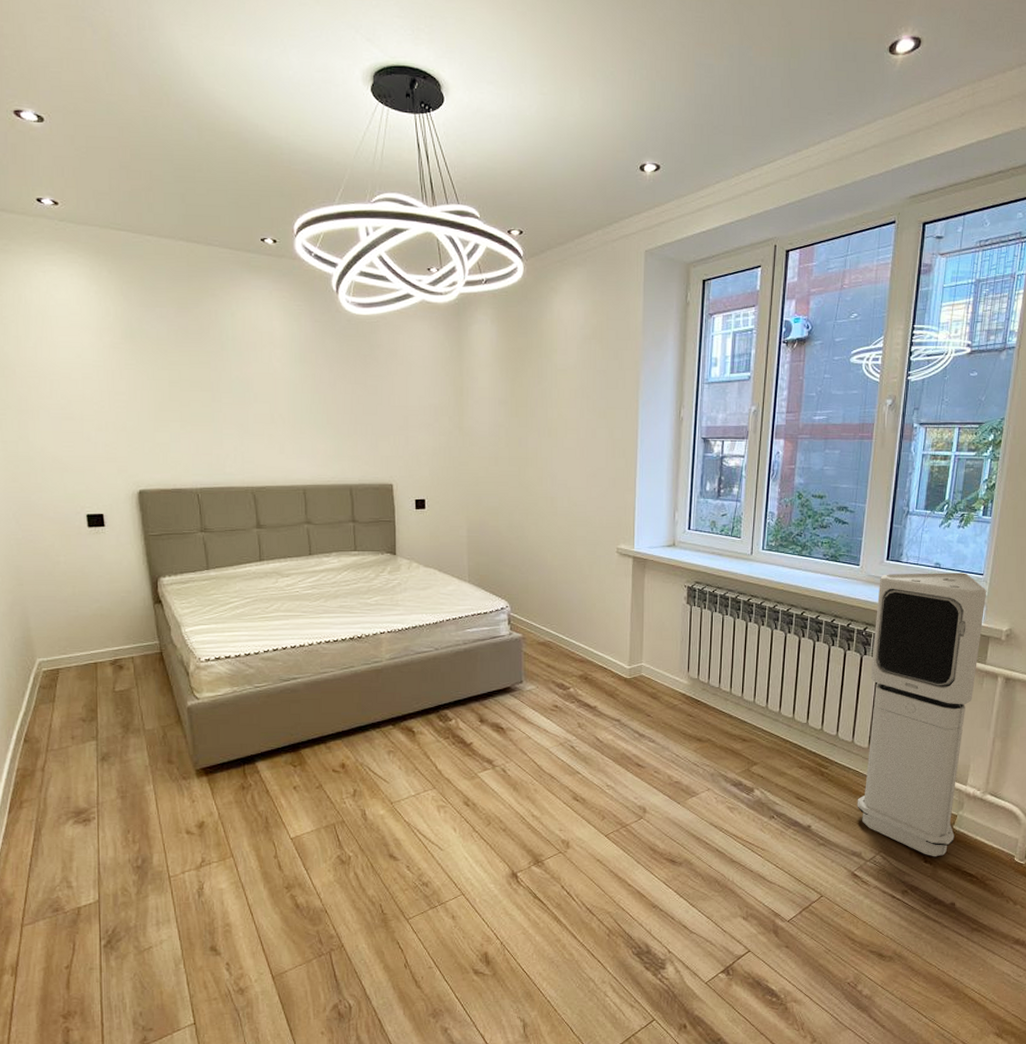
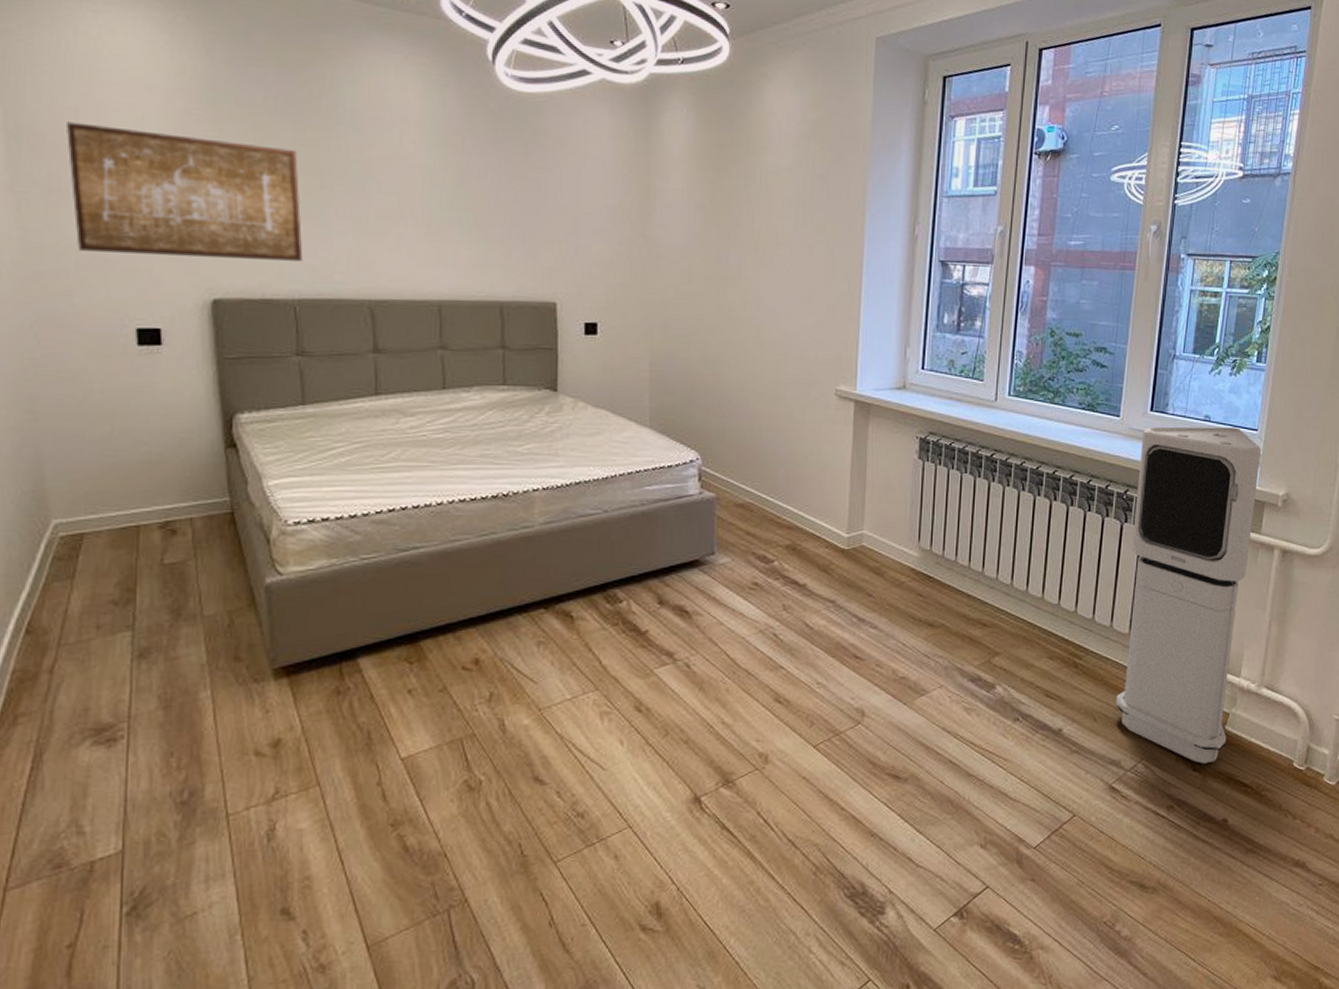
wall art: none [29,358,202,458] -> present [67,121,303,261]

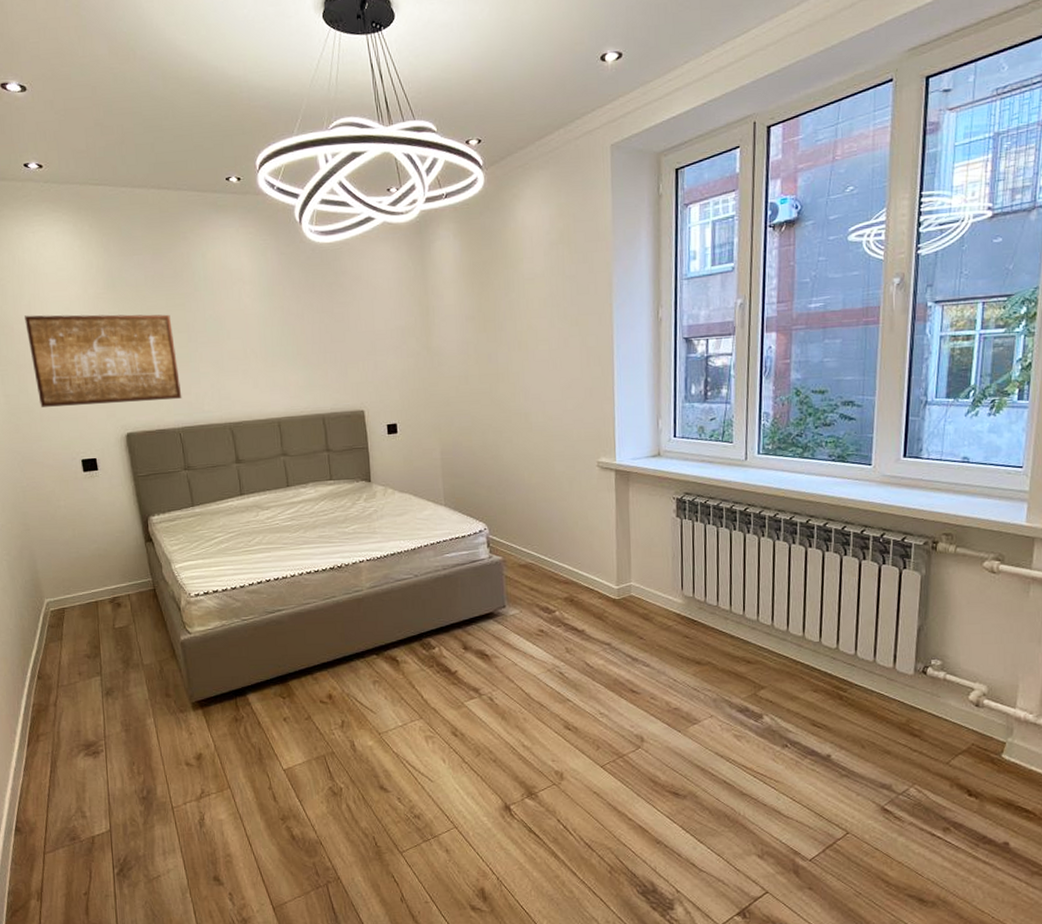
air purifier: present [1115,427,1262,764] -> none [883,466,1028,790]

